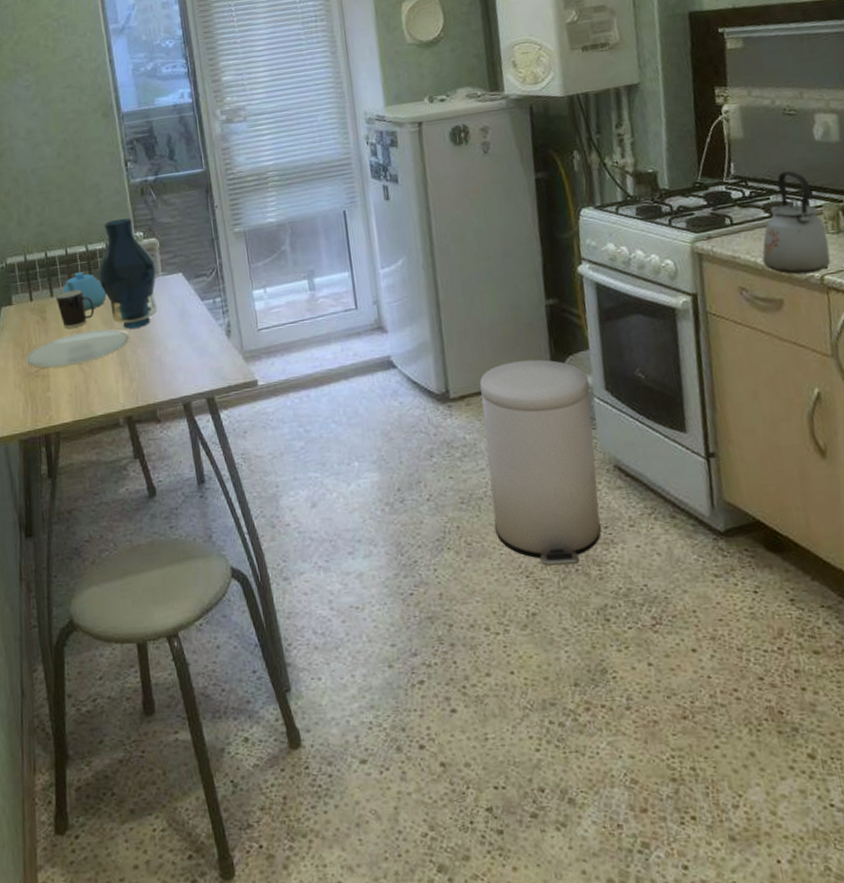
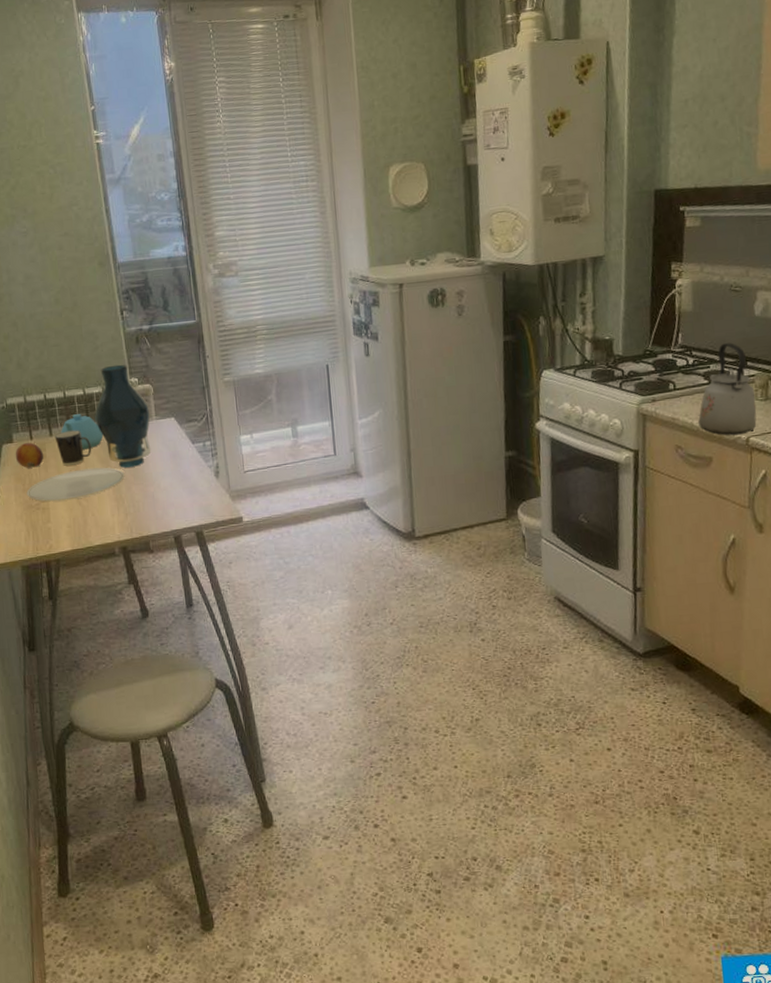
fruit: none [14,304,45,332] -> present [15,442,44,468]
pedal bin: present [479,359,601,566] -> none [442,504,539,680]

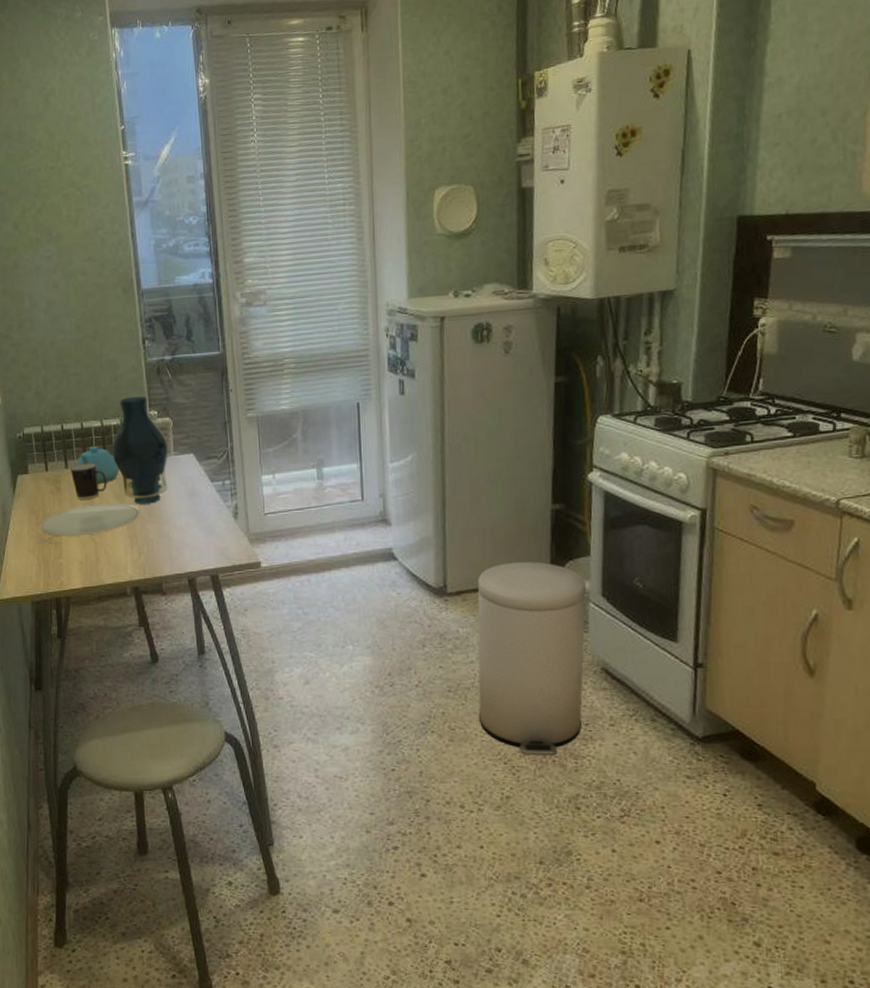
fruit: present [15,442,44,468] -> none [30,474,59,501]
pedal bin: none [442,504,539,680] -> present [477,562,587,756]
kettle: present [698,343,757,436] -> none [779,391,850,497]

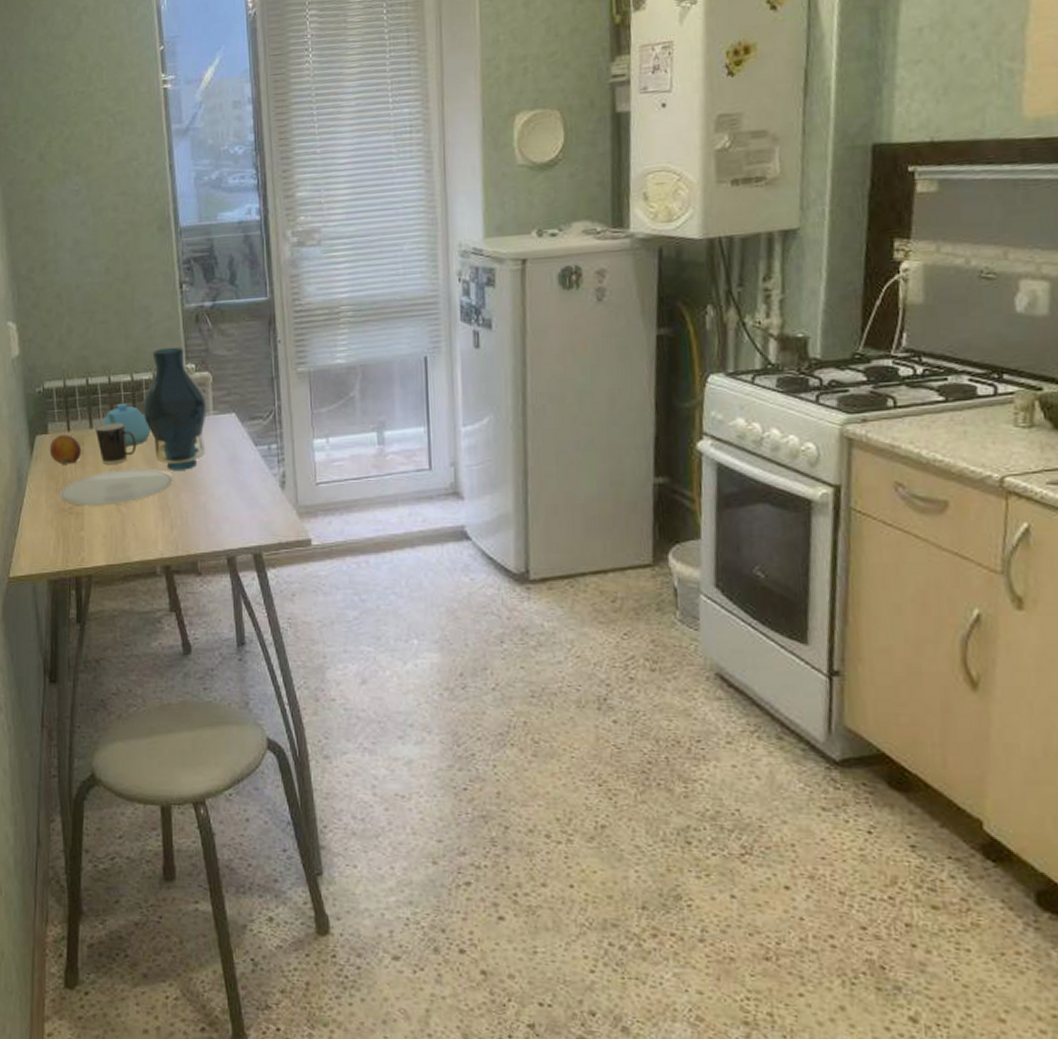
fruit: none [30,474,59,501] -> present [49,435,82,465]
pedal bin: present [477,562,587,756] -> none [566,545,697,779]

